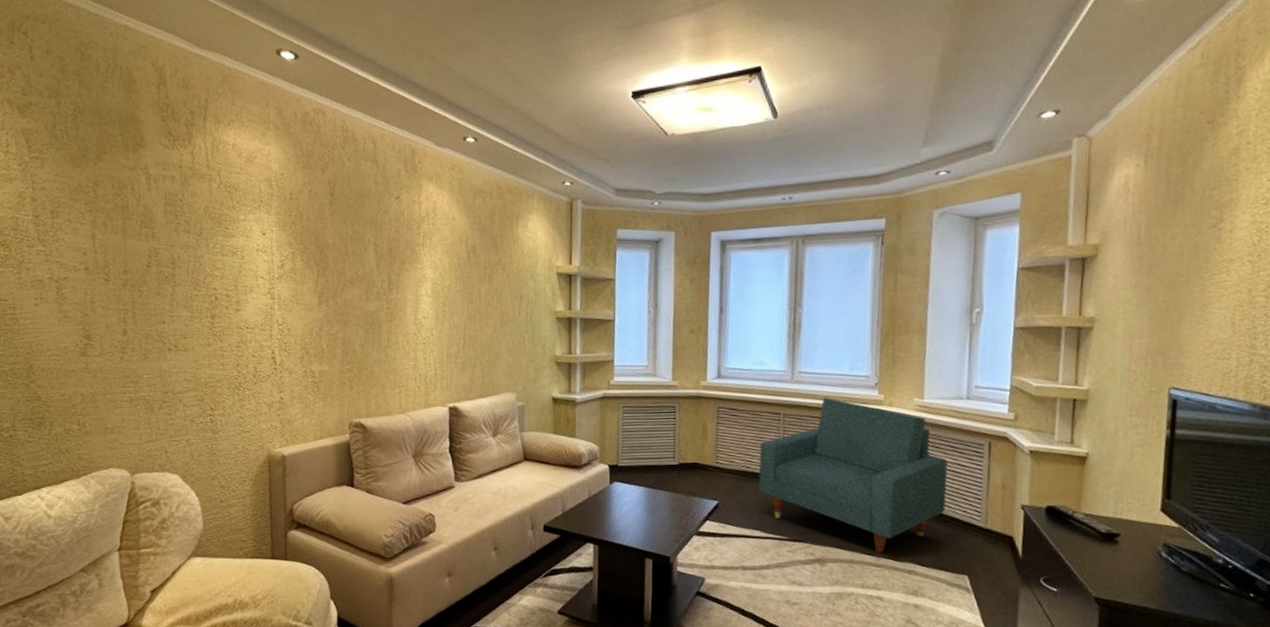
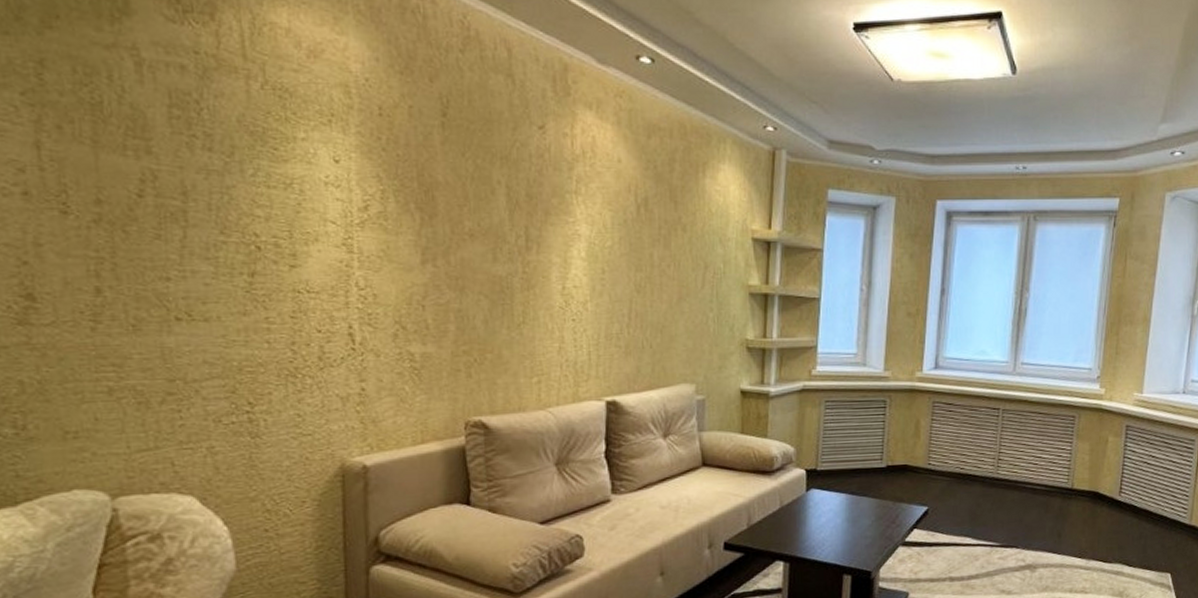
armchair: present [758,397,948,554] -> none [971,391,1160,556]

